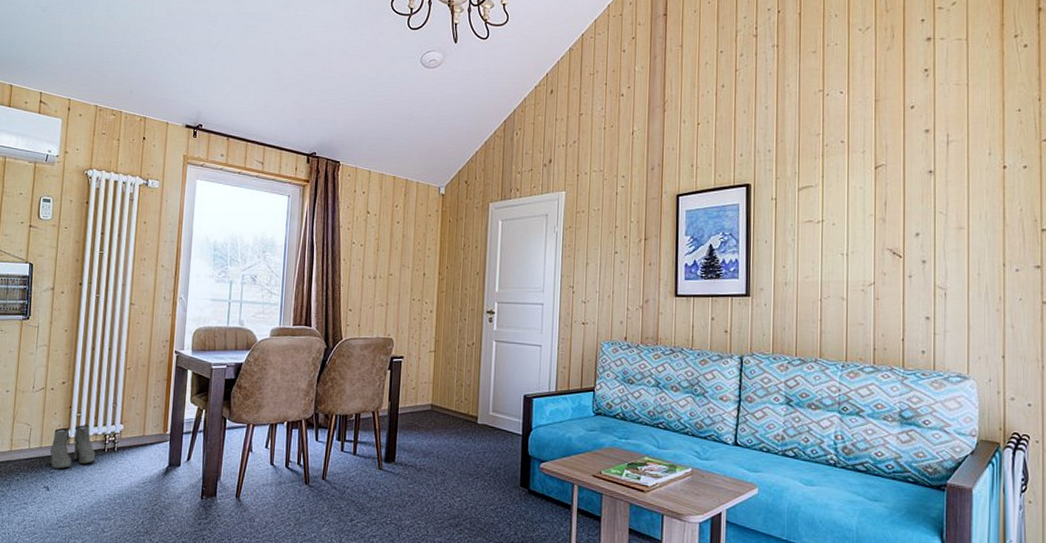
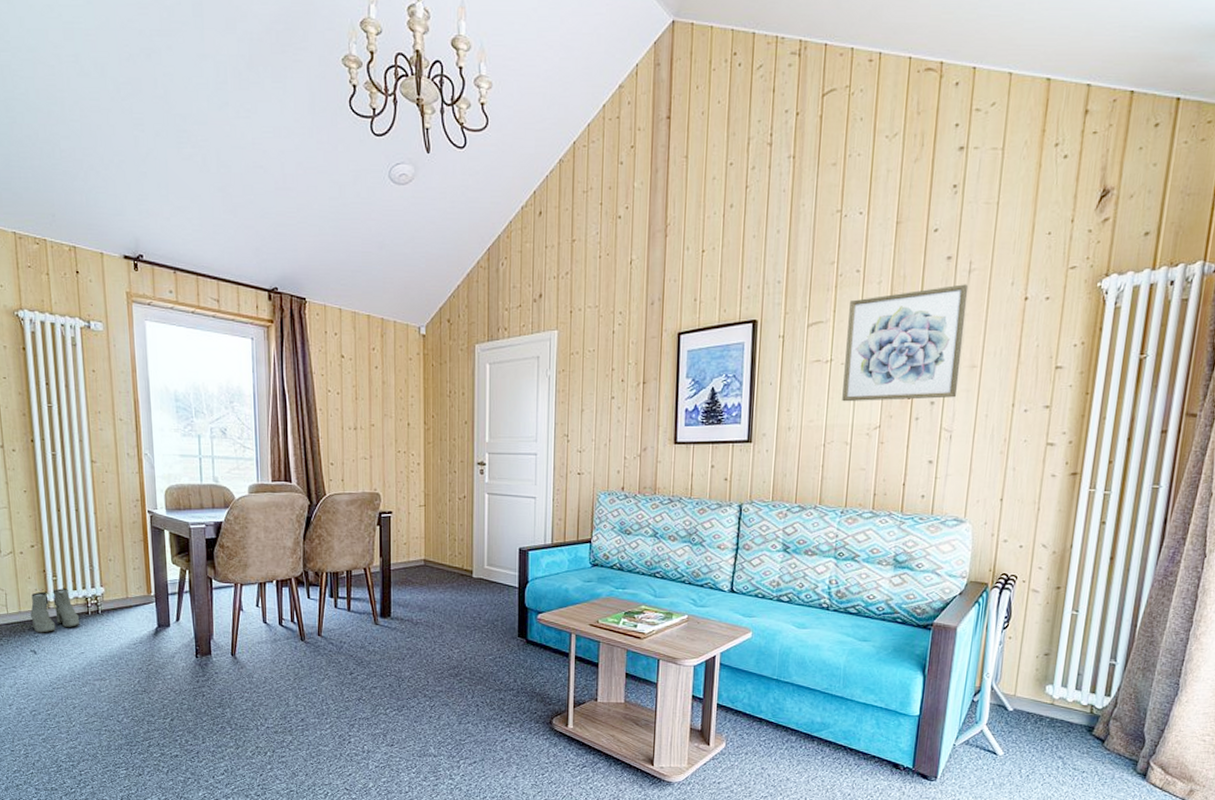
wall art: none [835,154,948,260] -> present [842,284,969,402]

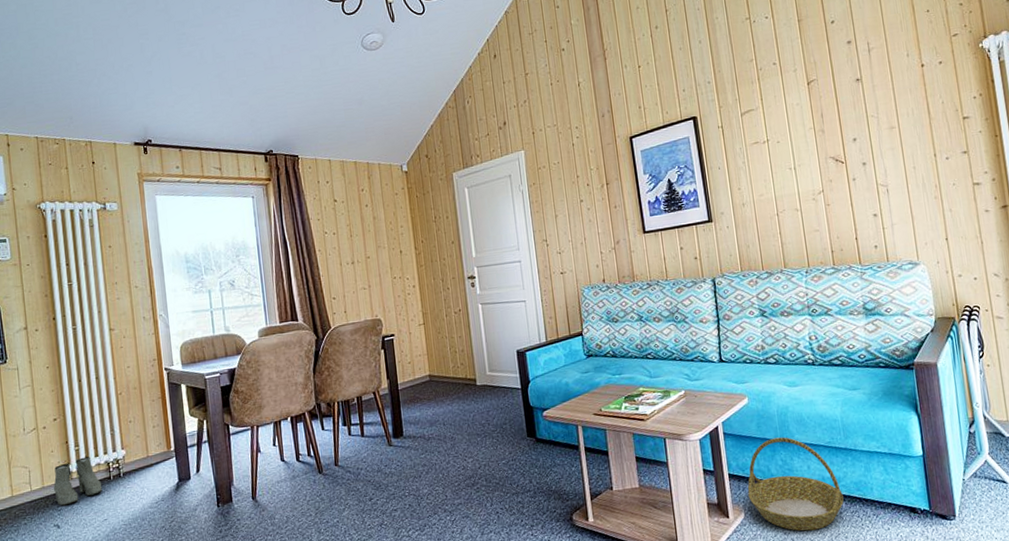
basket: none [733,676,829,770] -> present [747,437,844,531]
wall art: present [842,284,969,402] -> none [773,61,884,175]

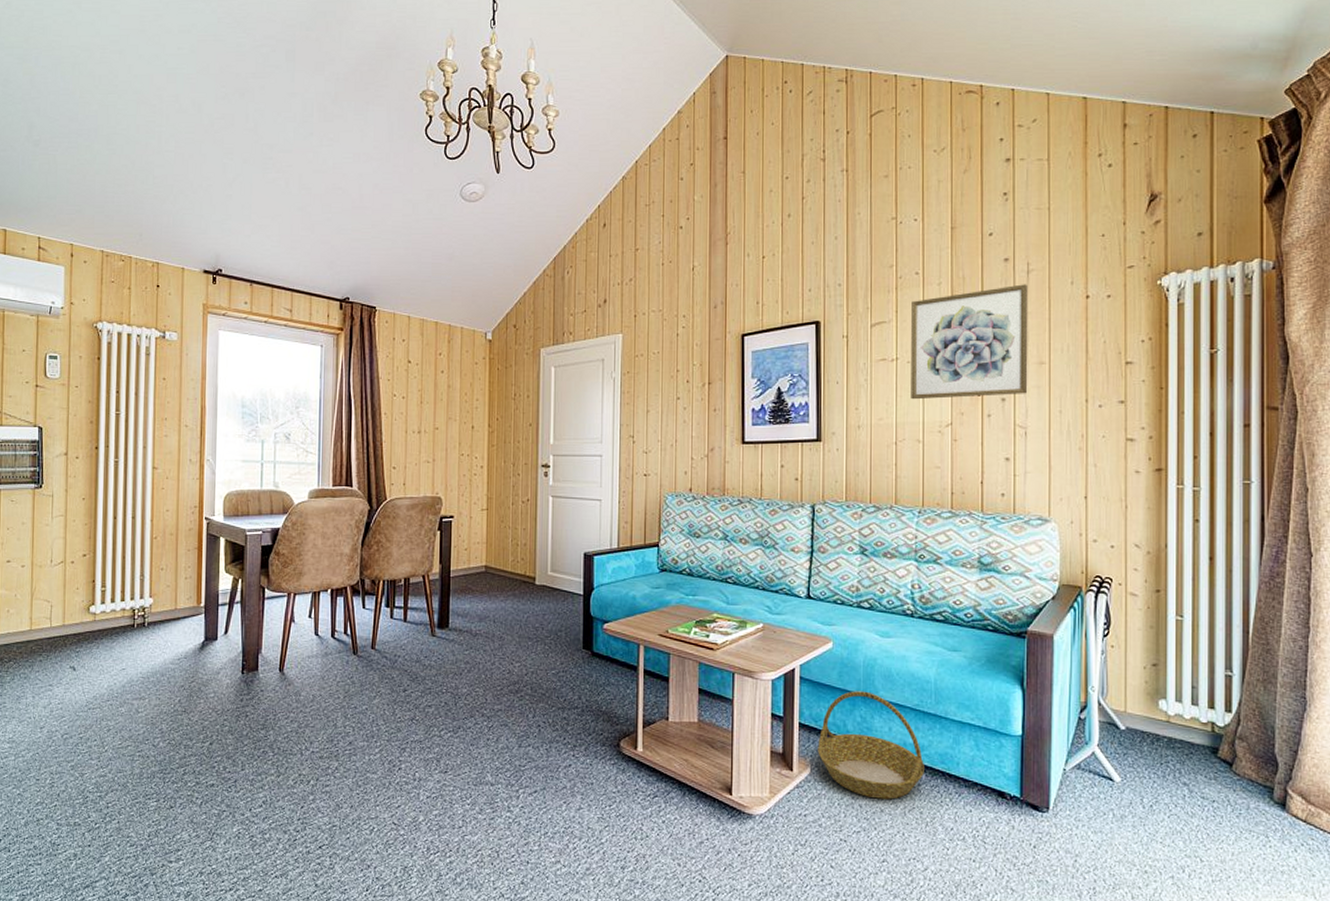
boots: present [53,457,103,506] -> none [73,600,125,648]
wall art: none [773,61,884,175] -> present [911,284,1029,400]

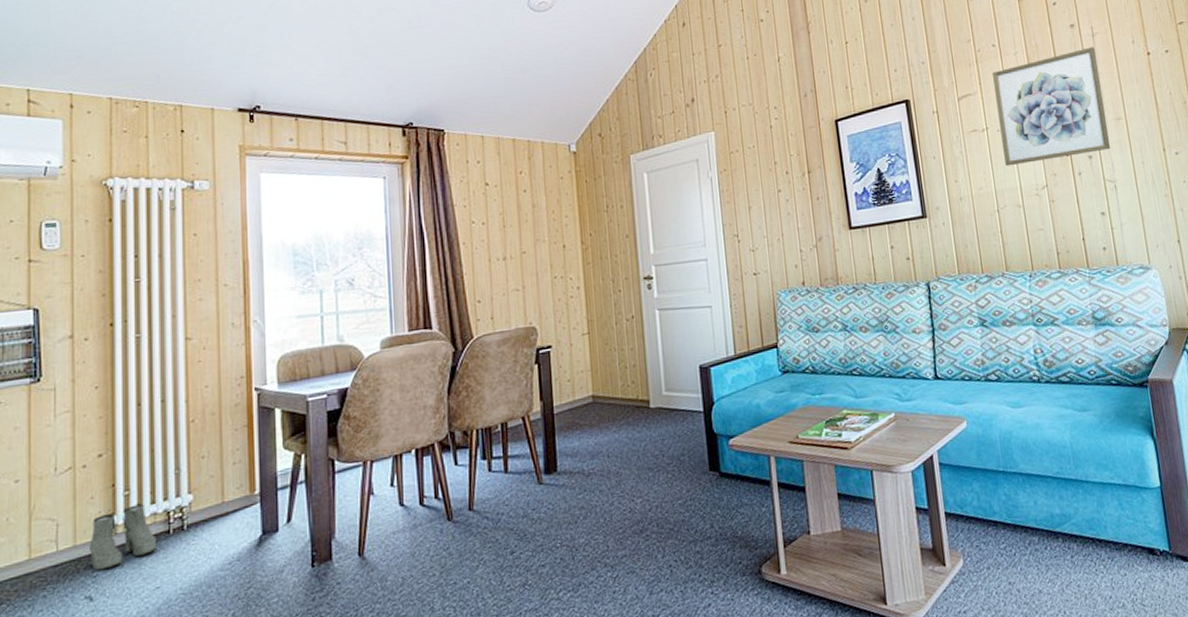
boots: none [73,600,125,648] -> present [88,504,157,571]
basket: present [818,691,924,799] -> none [966,467,1075,580]

